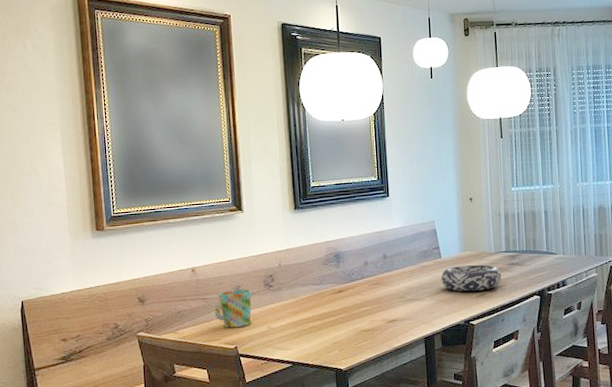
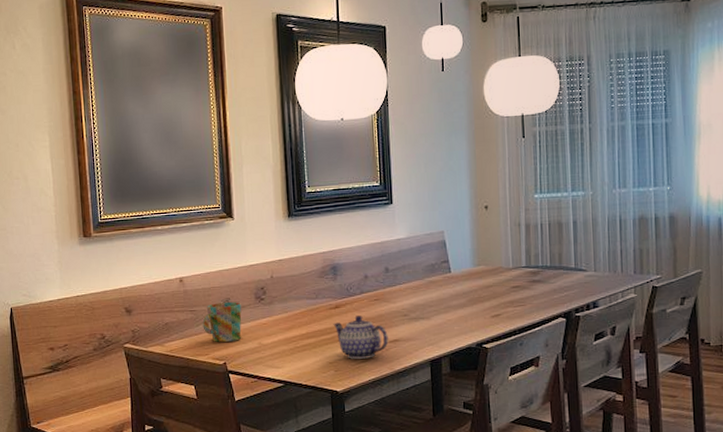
teapot: none [337,299,387,339] -> present [333,316,389,359]
decorative bowl: present [441,264,502,292] -> none [450,280,521,311]

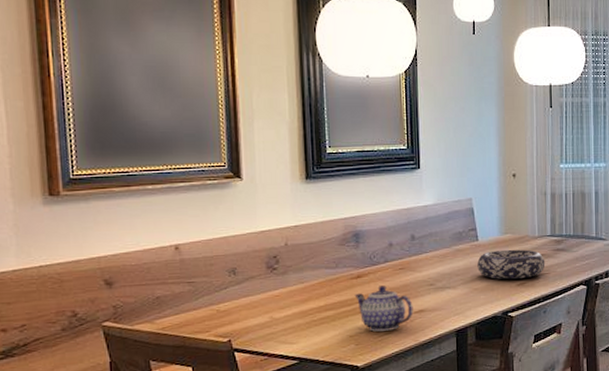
mug: present [202,302,242,342] -> none [203,272,250,317]
decorative bowl: none [450,280,521,311] -> present [477,249,546,280]

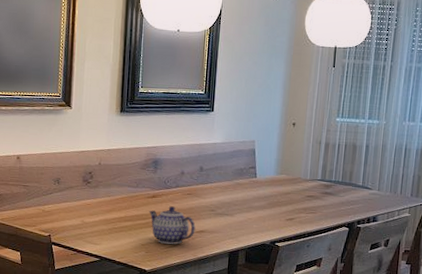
decorative bowl: present [477,249,546,280] -> none [253,187,314,215]

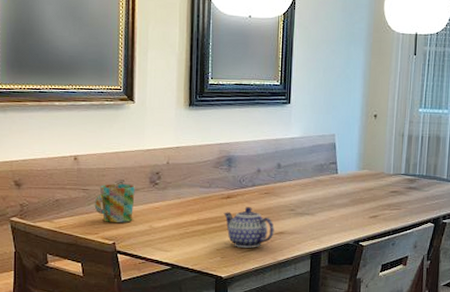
mug: none [33,181,70,217] -> present [94,184,135,223]

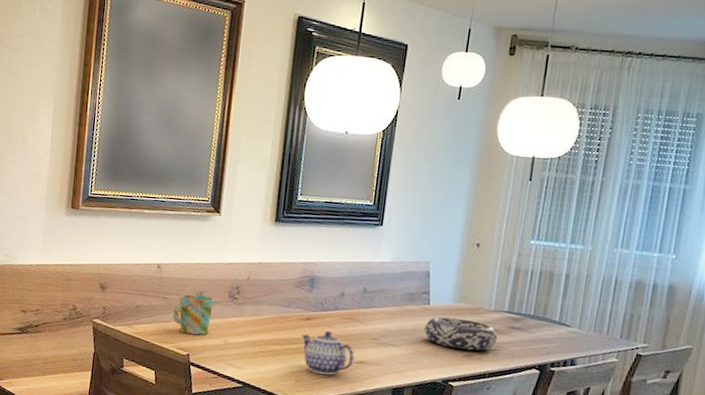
decorative bowl: none [335,183,398,212] -> present [424,317,498,351]

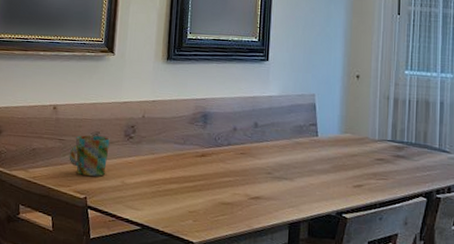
teapot: present [301,331,355,375] -> none [197,167,250,213]
decorative bowl: present [424,317,498,351] -> none [315,148,384,181]

